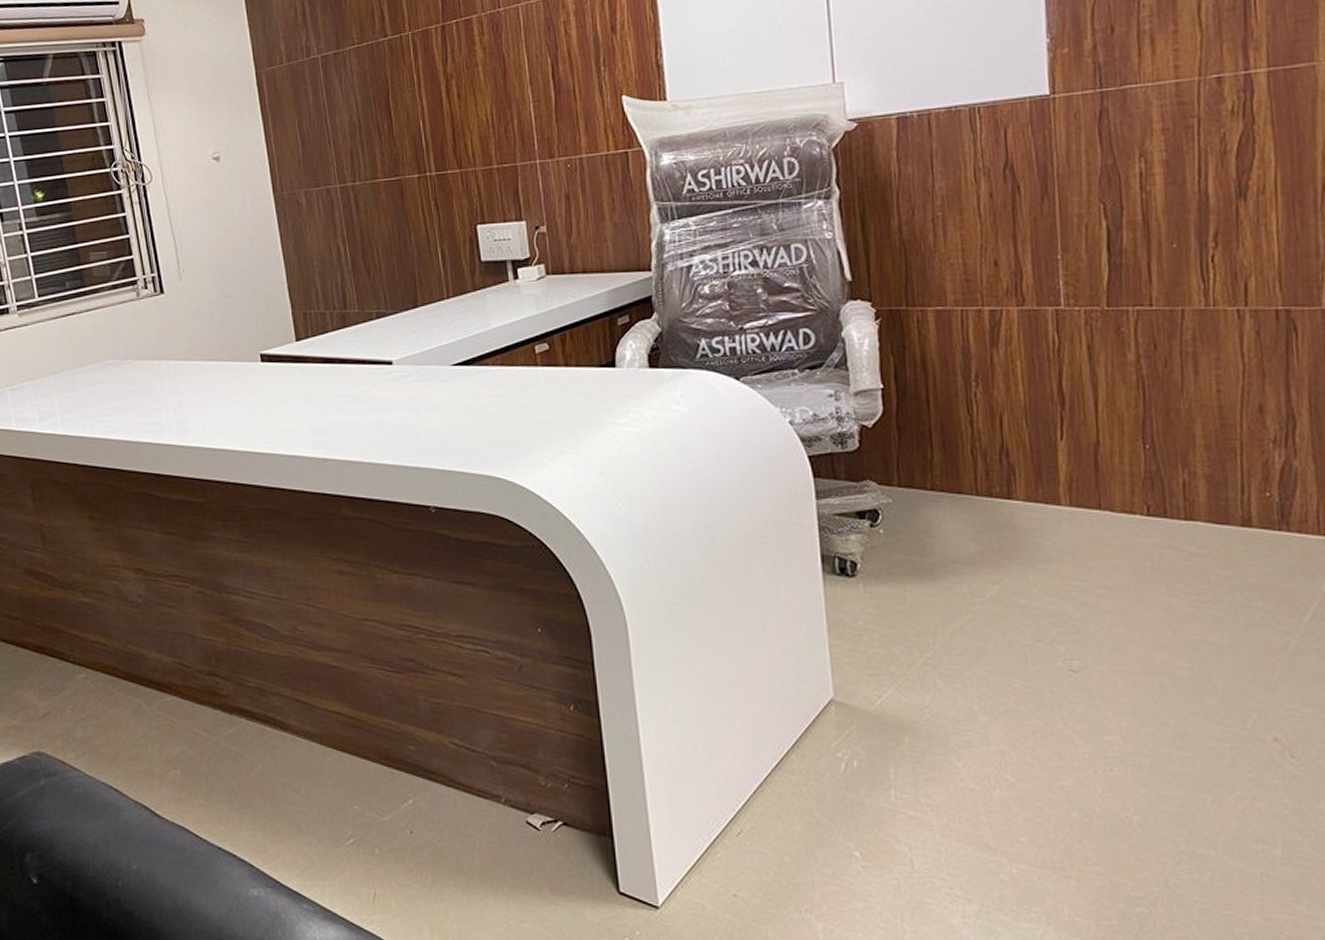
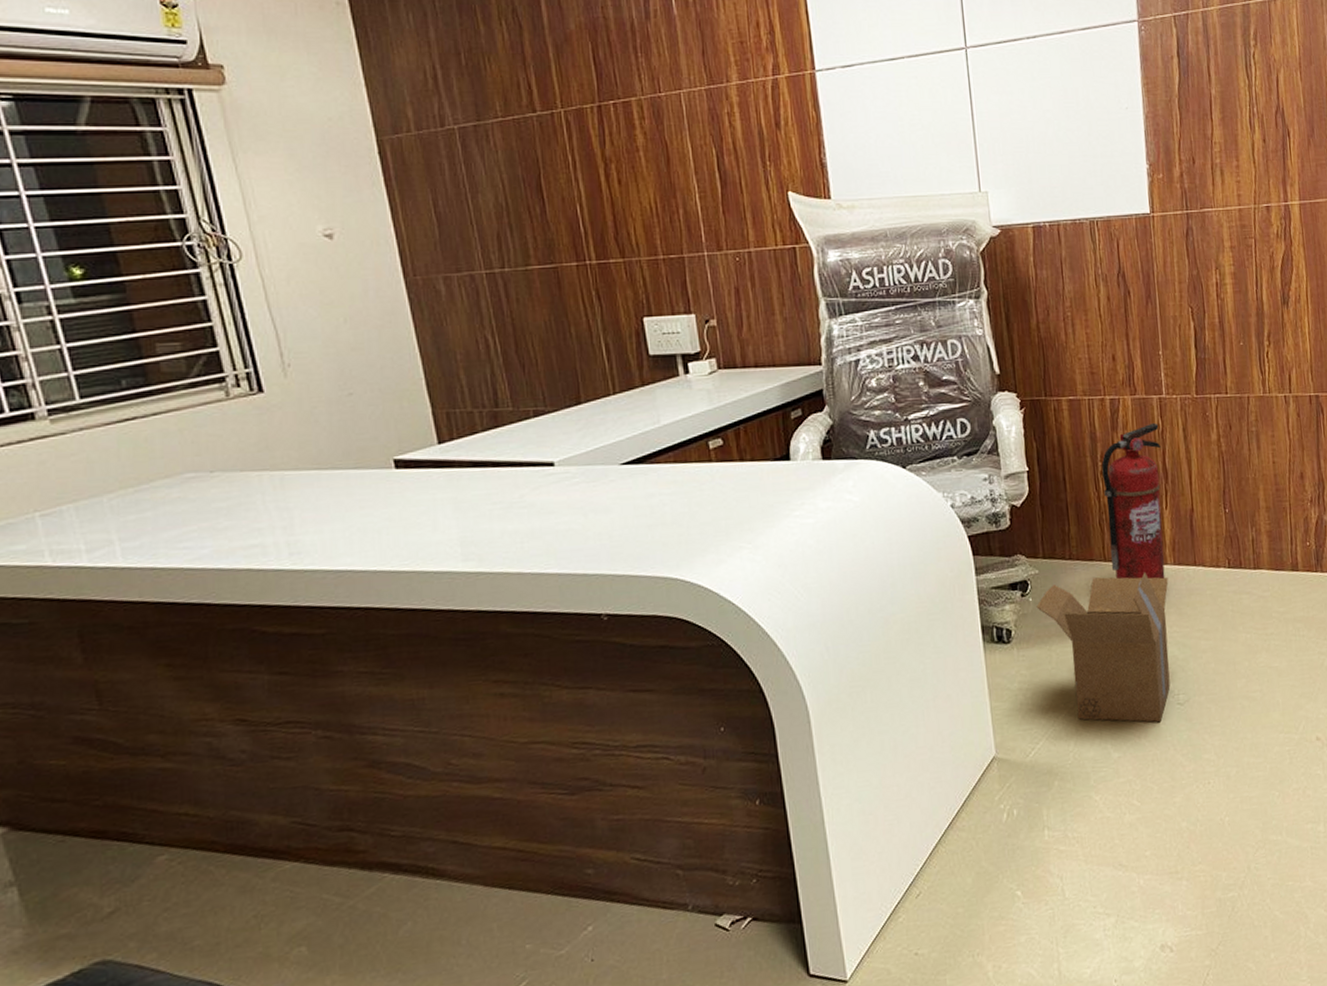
cardboard box: none [888,511,1062,689] -> present [1036,571,1171,723]
fire extinguisher: none [976,338,1058,521] -> present [1101,422,1165,580]

